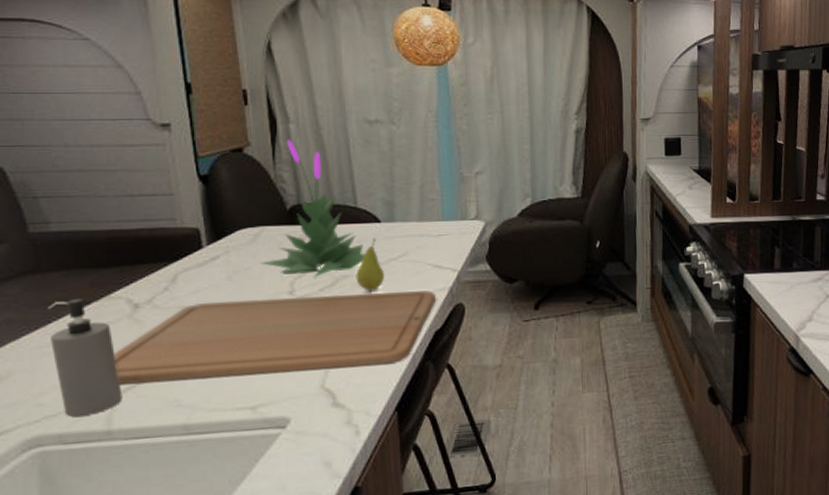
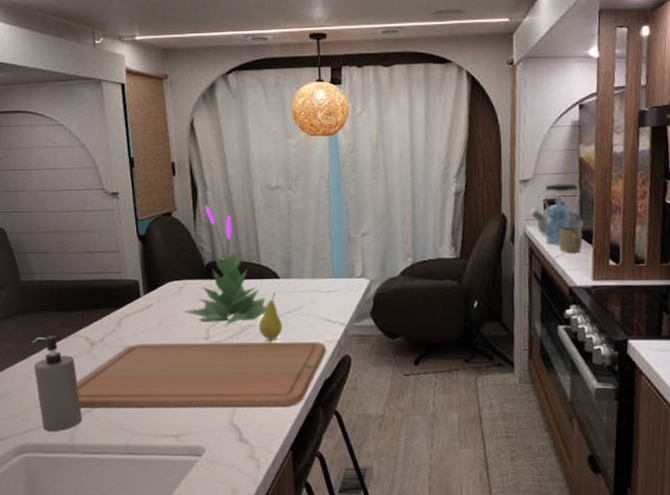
kettle: none [650,123,703,176] -> present [529,183,584,237]
canister: none [666,136,690,184] -> present [545,197,571,246]
mug: none [679,165,702,191] -> present [559,227,582,253]

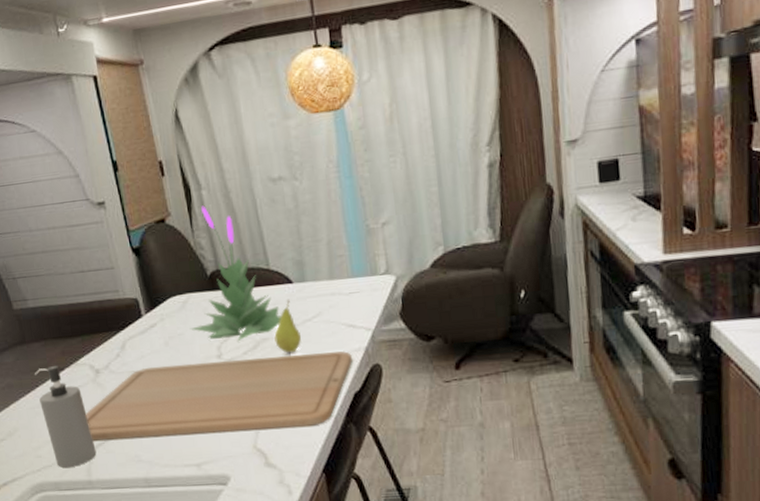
kettle: present [529,183,584,237] -> none [580,139,650,207]
canister: present [545,197,571,246] -> none [601,157,632,217]
mug: present [559,227,582,253] -> none [618,191,649,224]

